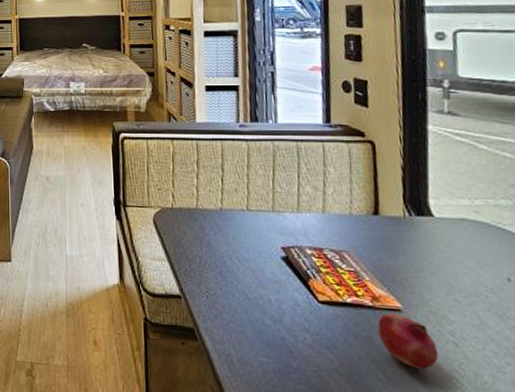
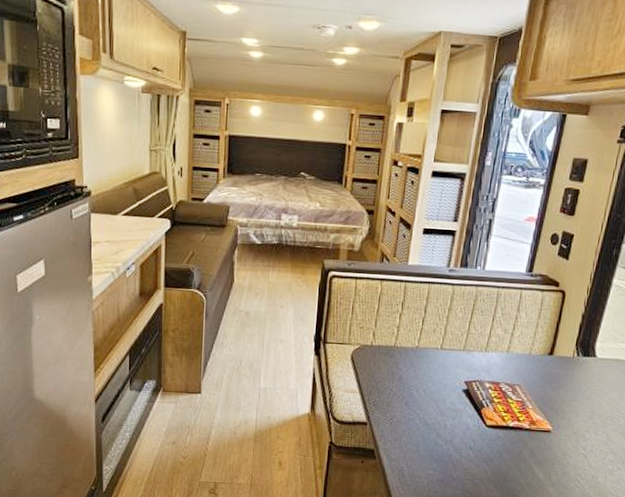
fruit: present [378,313,439,370] -> none [528,433,570,475]

